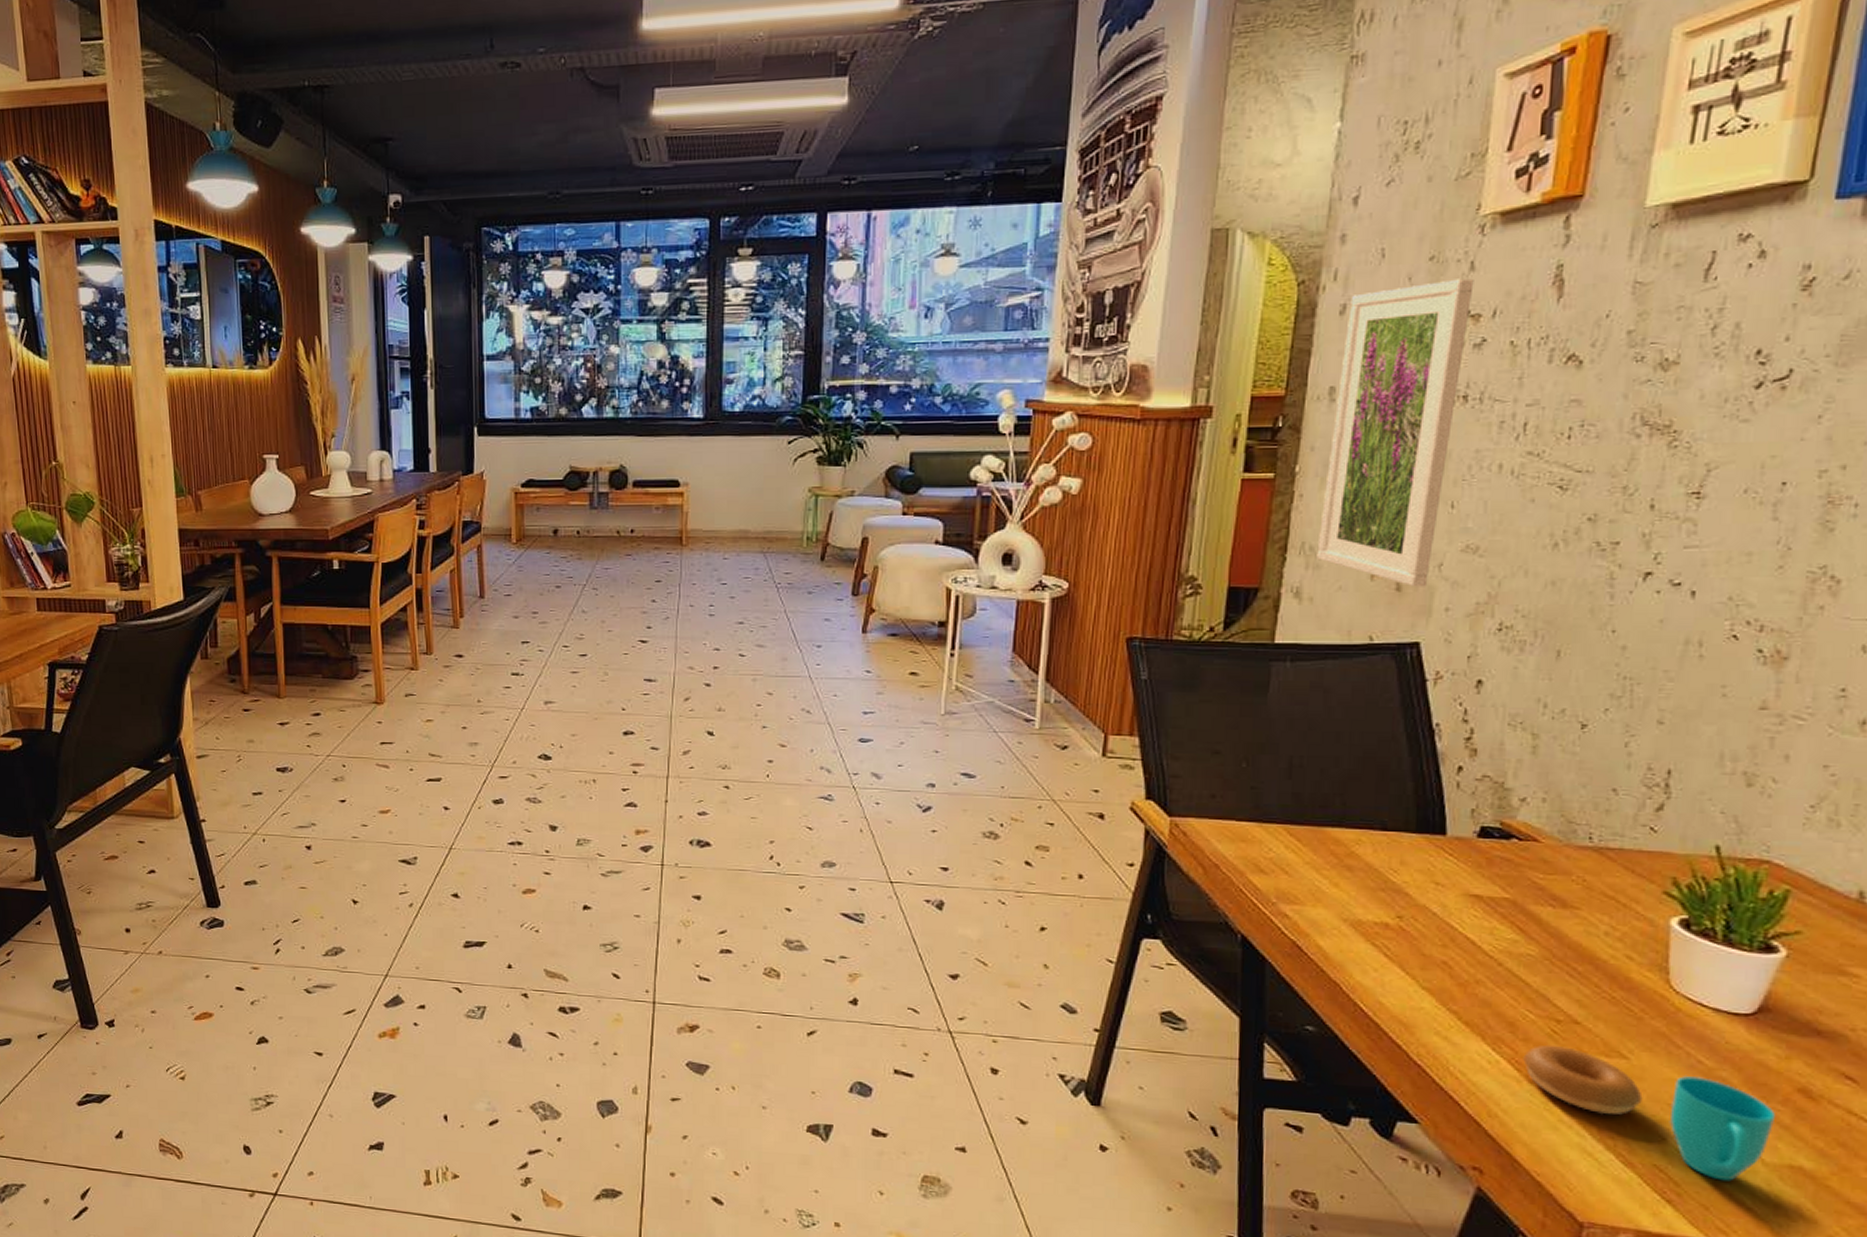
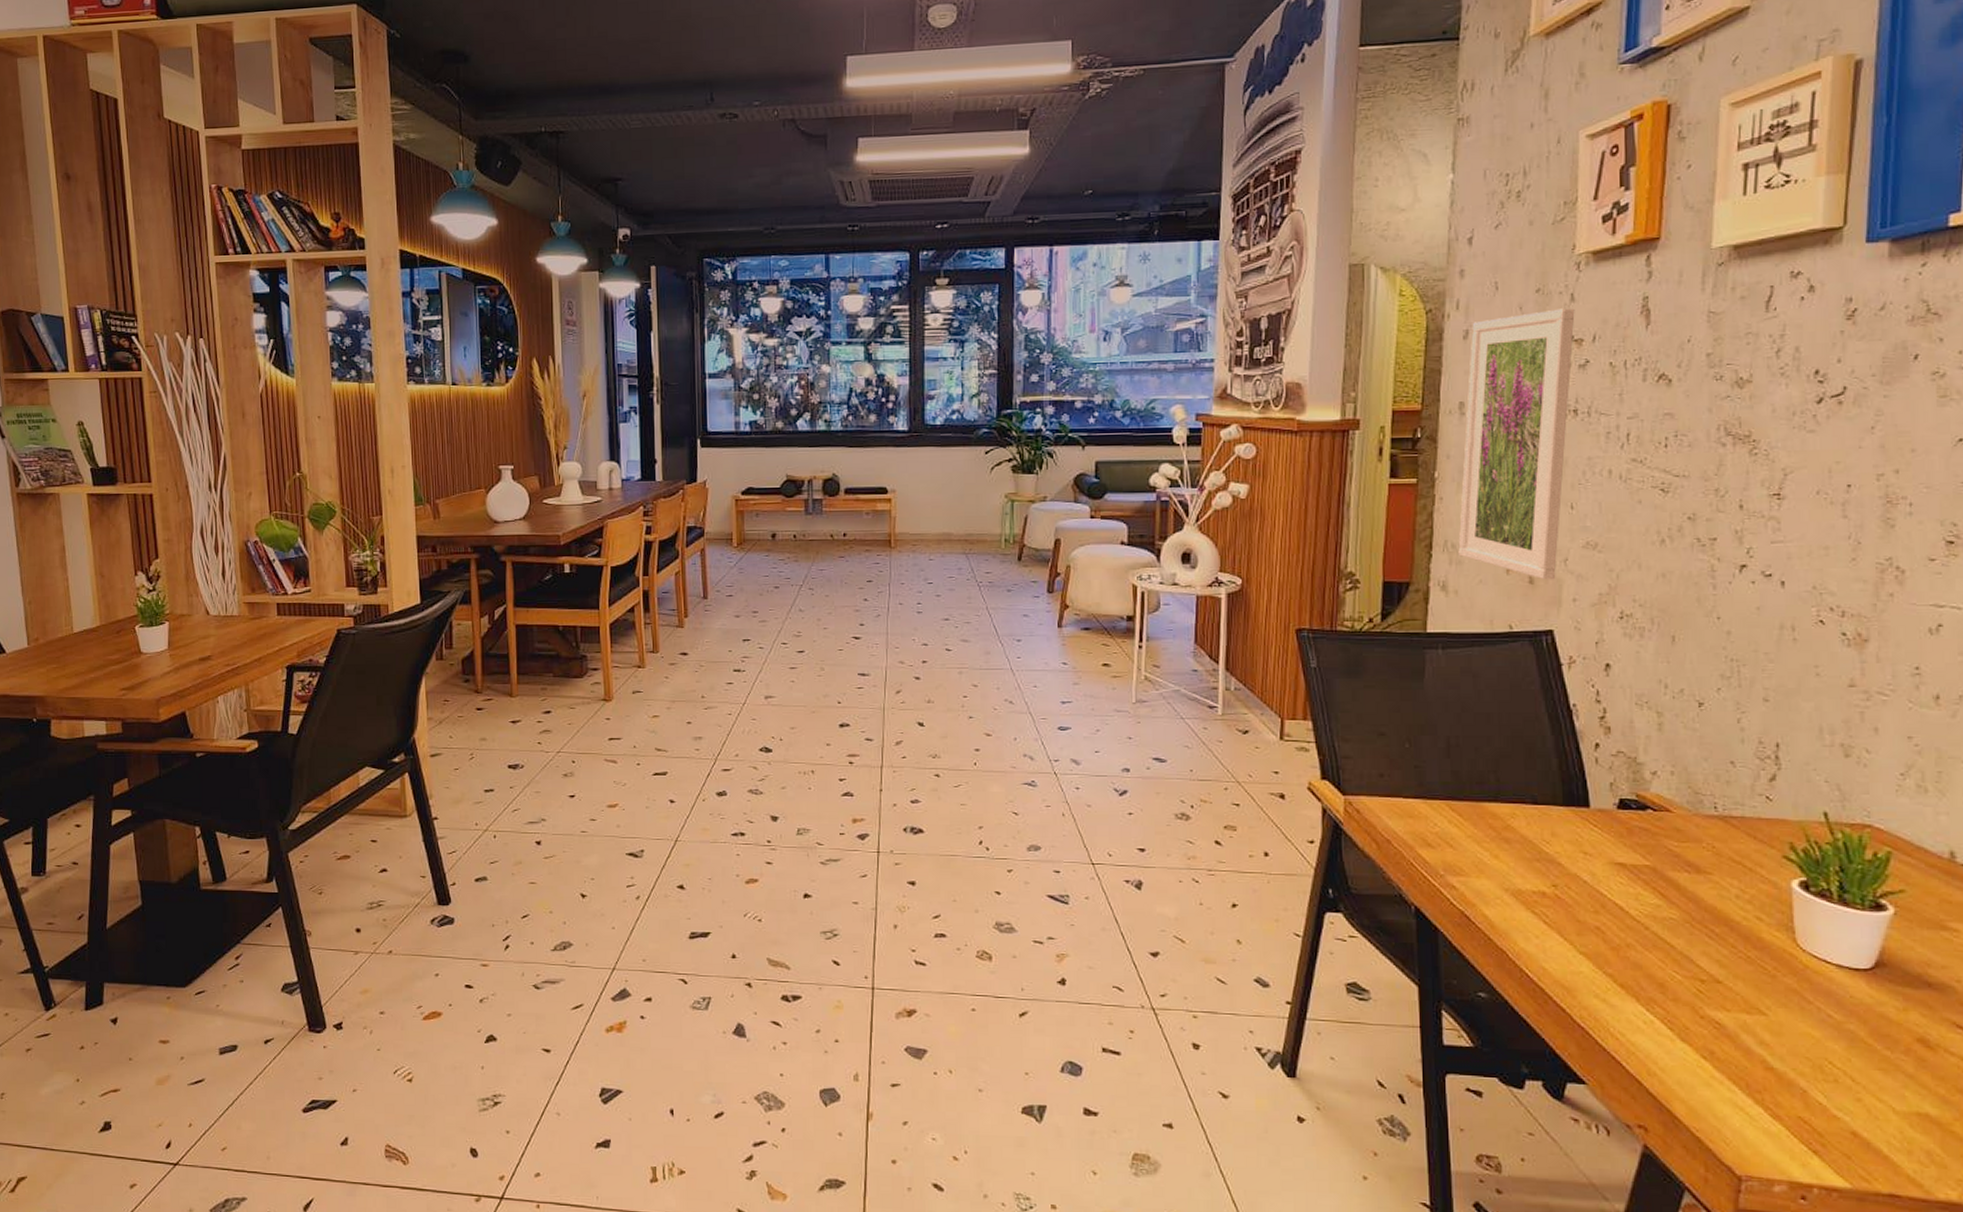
cup: present [1523,1044,1776,1181] -> none [1674,1004,1901,1130]

